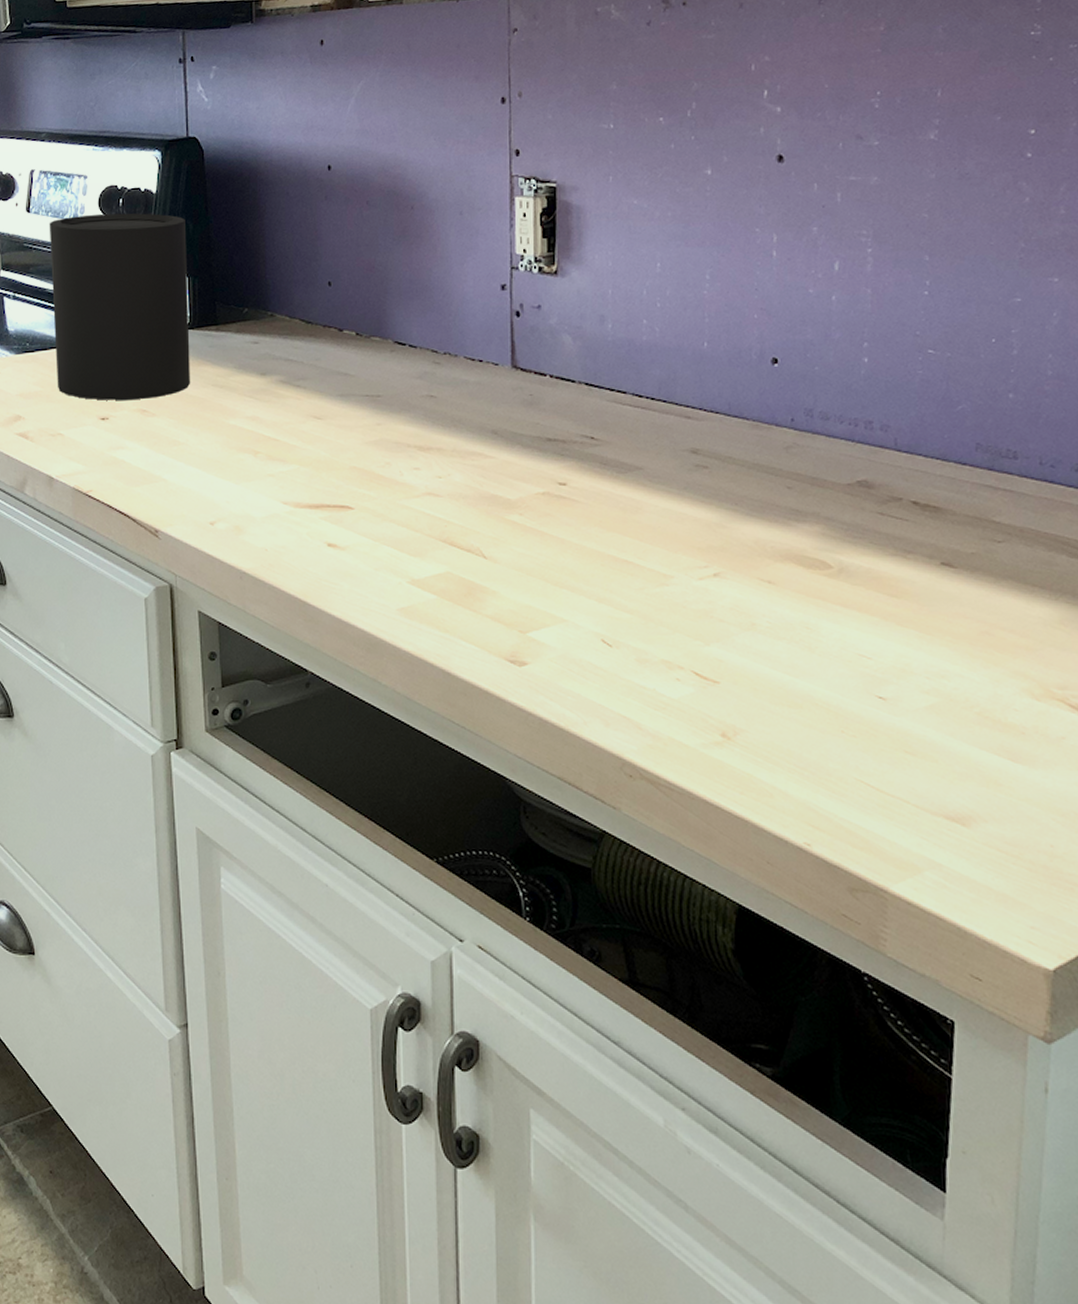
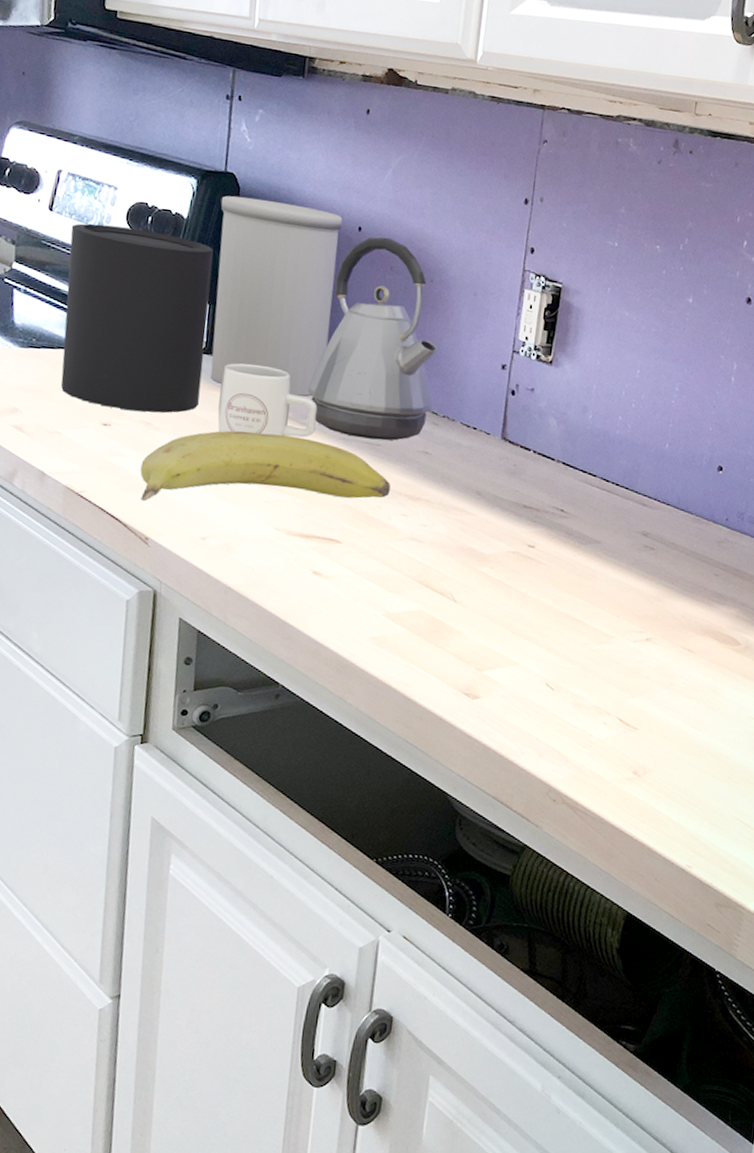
fruit: none [142,401,397,493] -> present [140,430,391,502]
canister: none [187,156,312,358] -> present [210,195,343,397]
mug: none [210,330,310,408] -> present [217,363,318,438]
kettle: none [297,170,430,391] -> present [307,237,438,441]

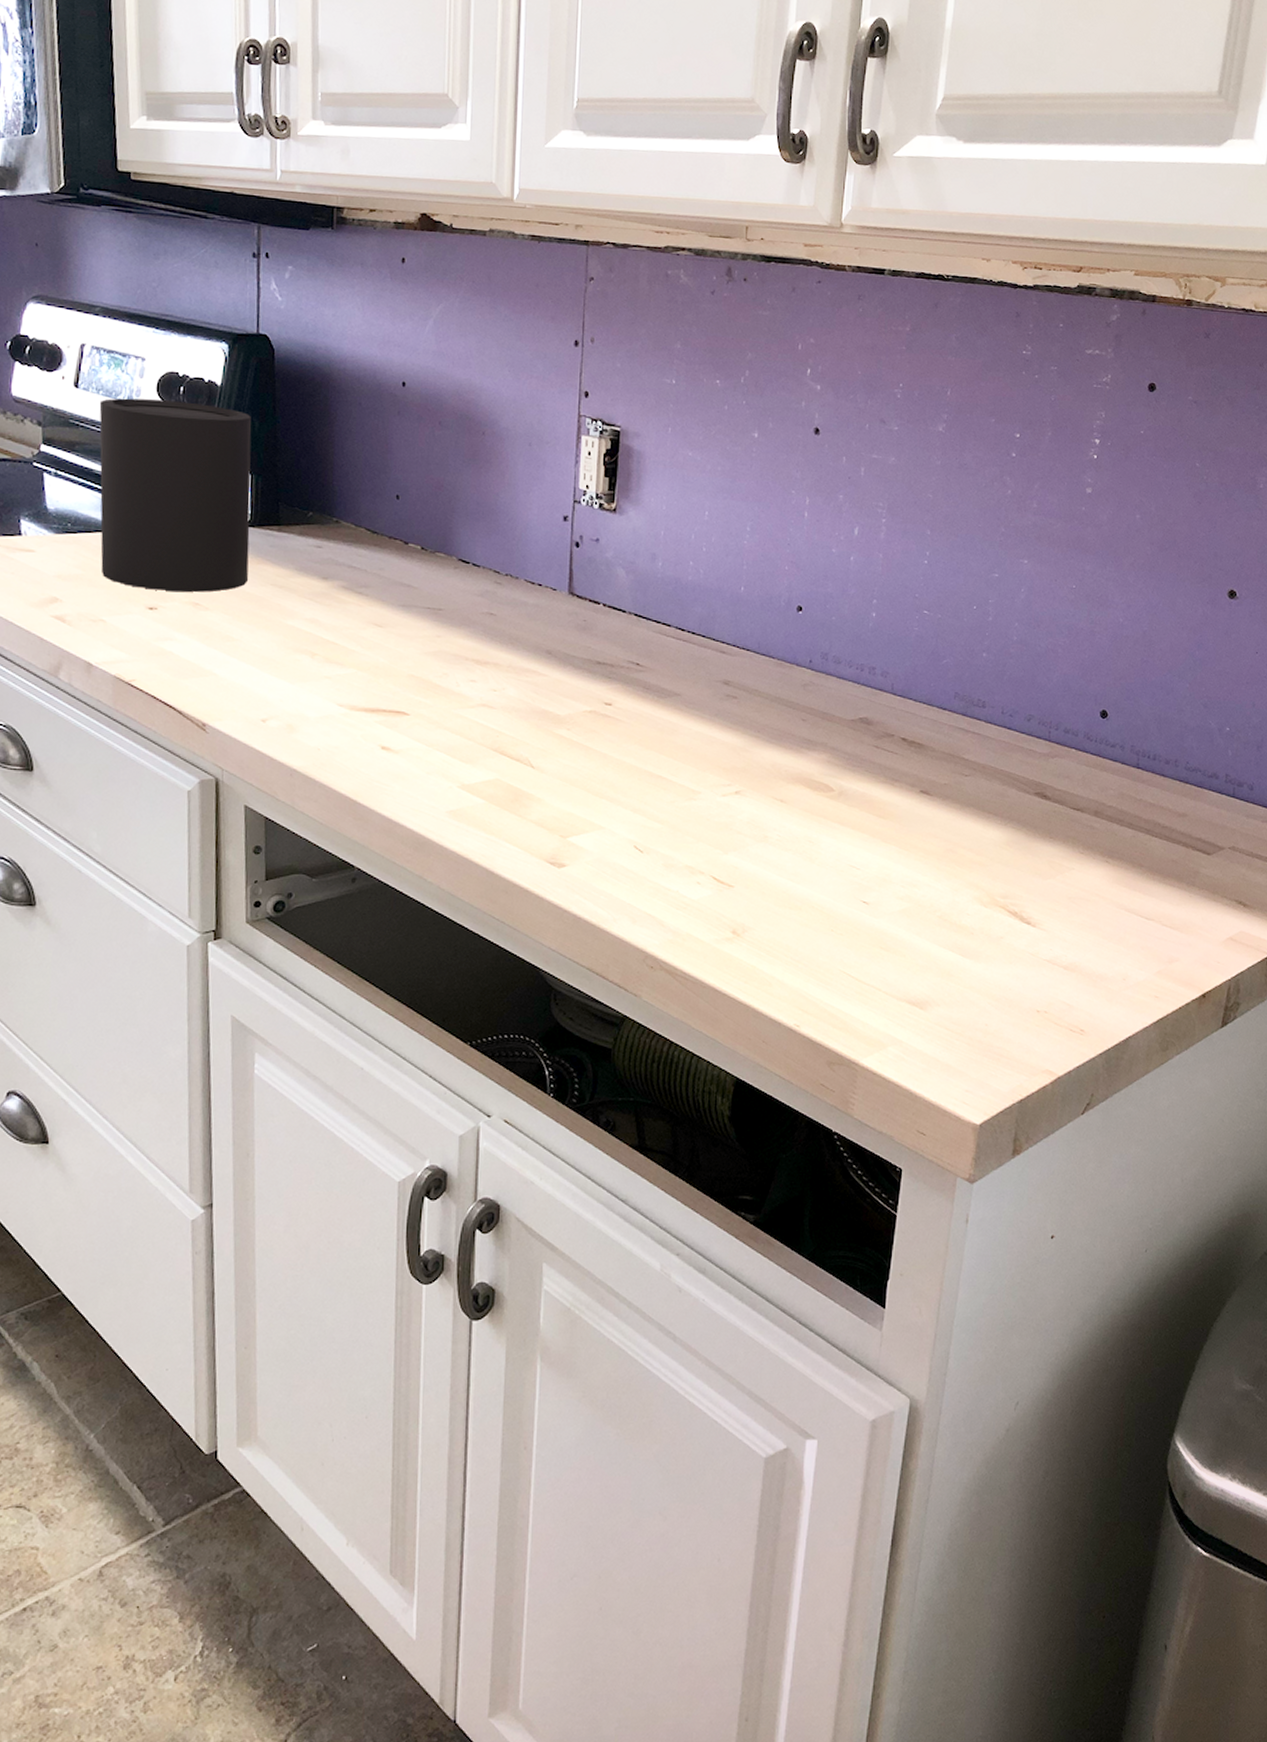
fruit: present [140,430,391,502] -> none [191,604,456,686]
canister: present [210,195,343,397] -> none [255,358,385,565]
mug: present [217,363,318,438] -> none [269,533,373,608]
kettle: present [307,237,438,441] -> none [361,391,495,604]

